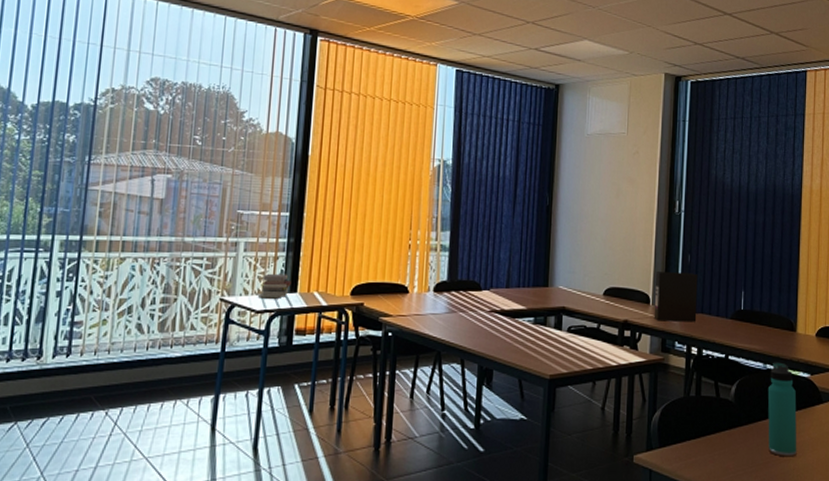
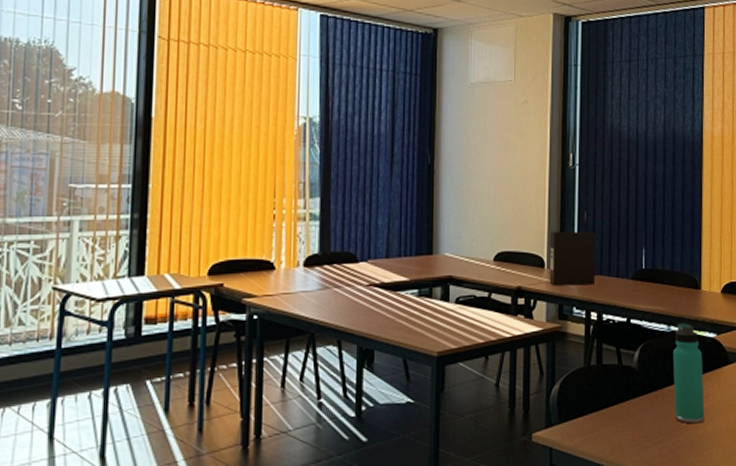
books: present [257,273,291,299] -> none [97,255,137,284]

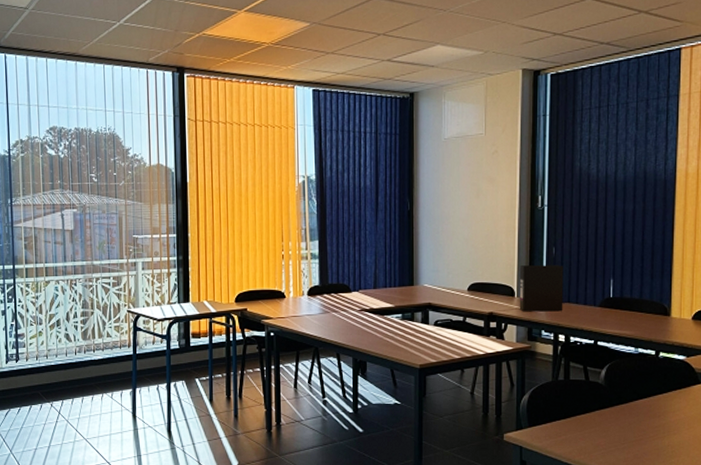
thermos bottle: present [672,323,705,424] -> none [639,346,672,435]

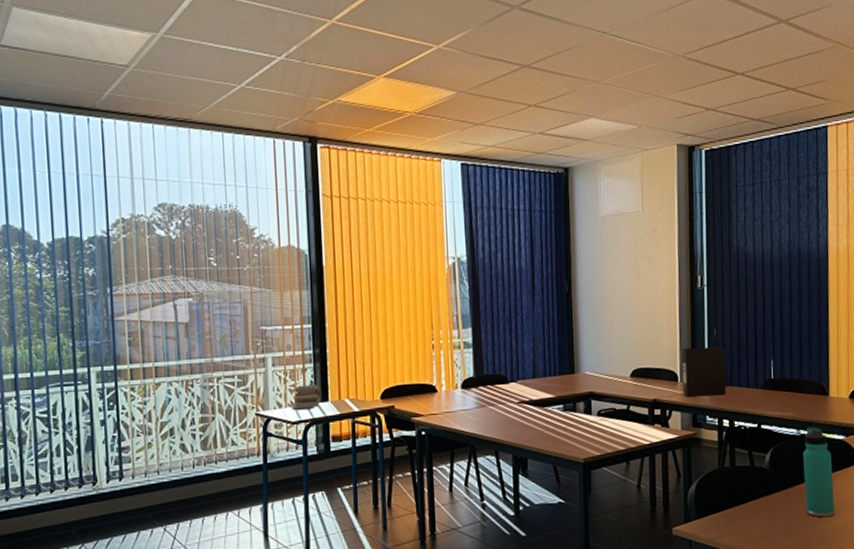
books: none [157,287,184,309] -> present [291,384,322,410]
thermos bottle: none [639,346,672,435] -> present [802,427,835,518]

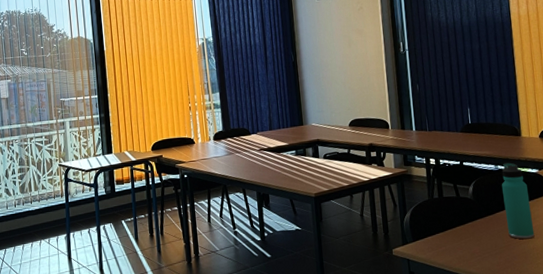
books: present [291,384,322,410] -> none [84,141,107,161]
binder: present [681,347,727,398] -> none [390,99,431,142]

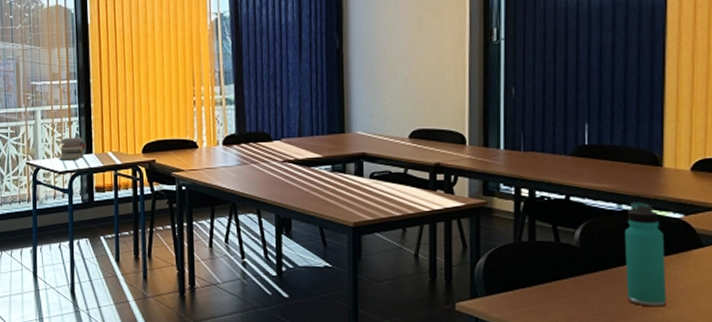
books: none [84,141,107,161] -> present [58,137,86,160]

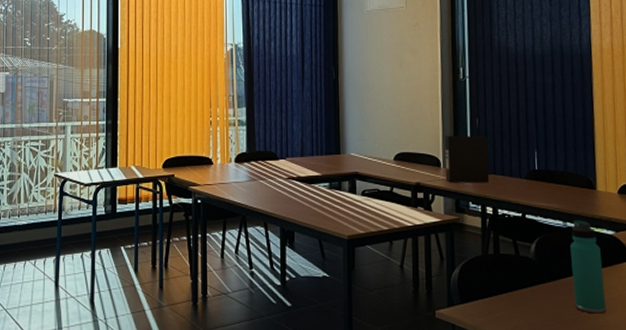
books: present [58,137,86,160] -> none [84,151,112,173]
binder: none [471,107,526,163] -> present [444,136,490,183]

